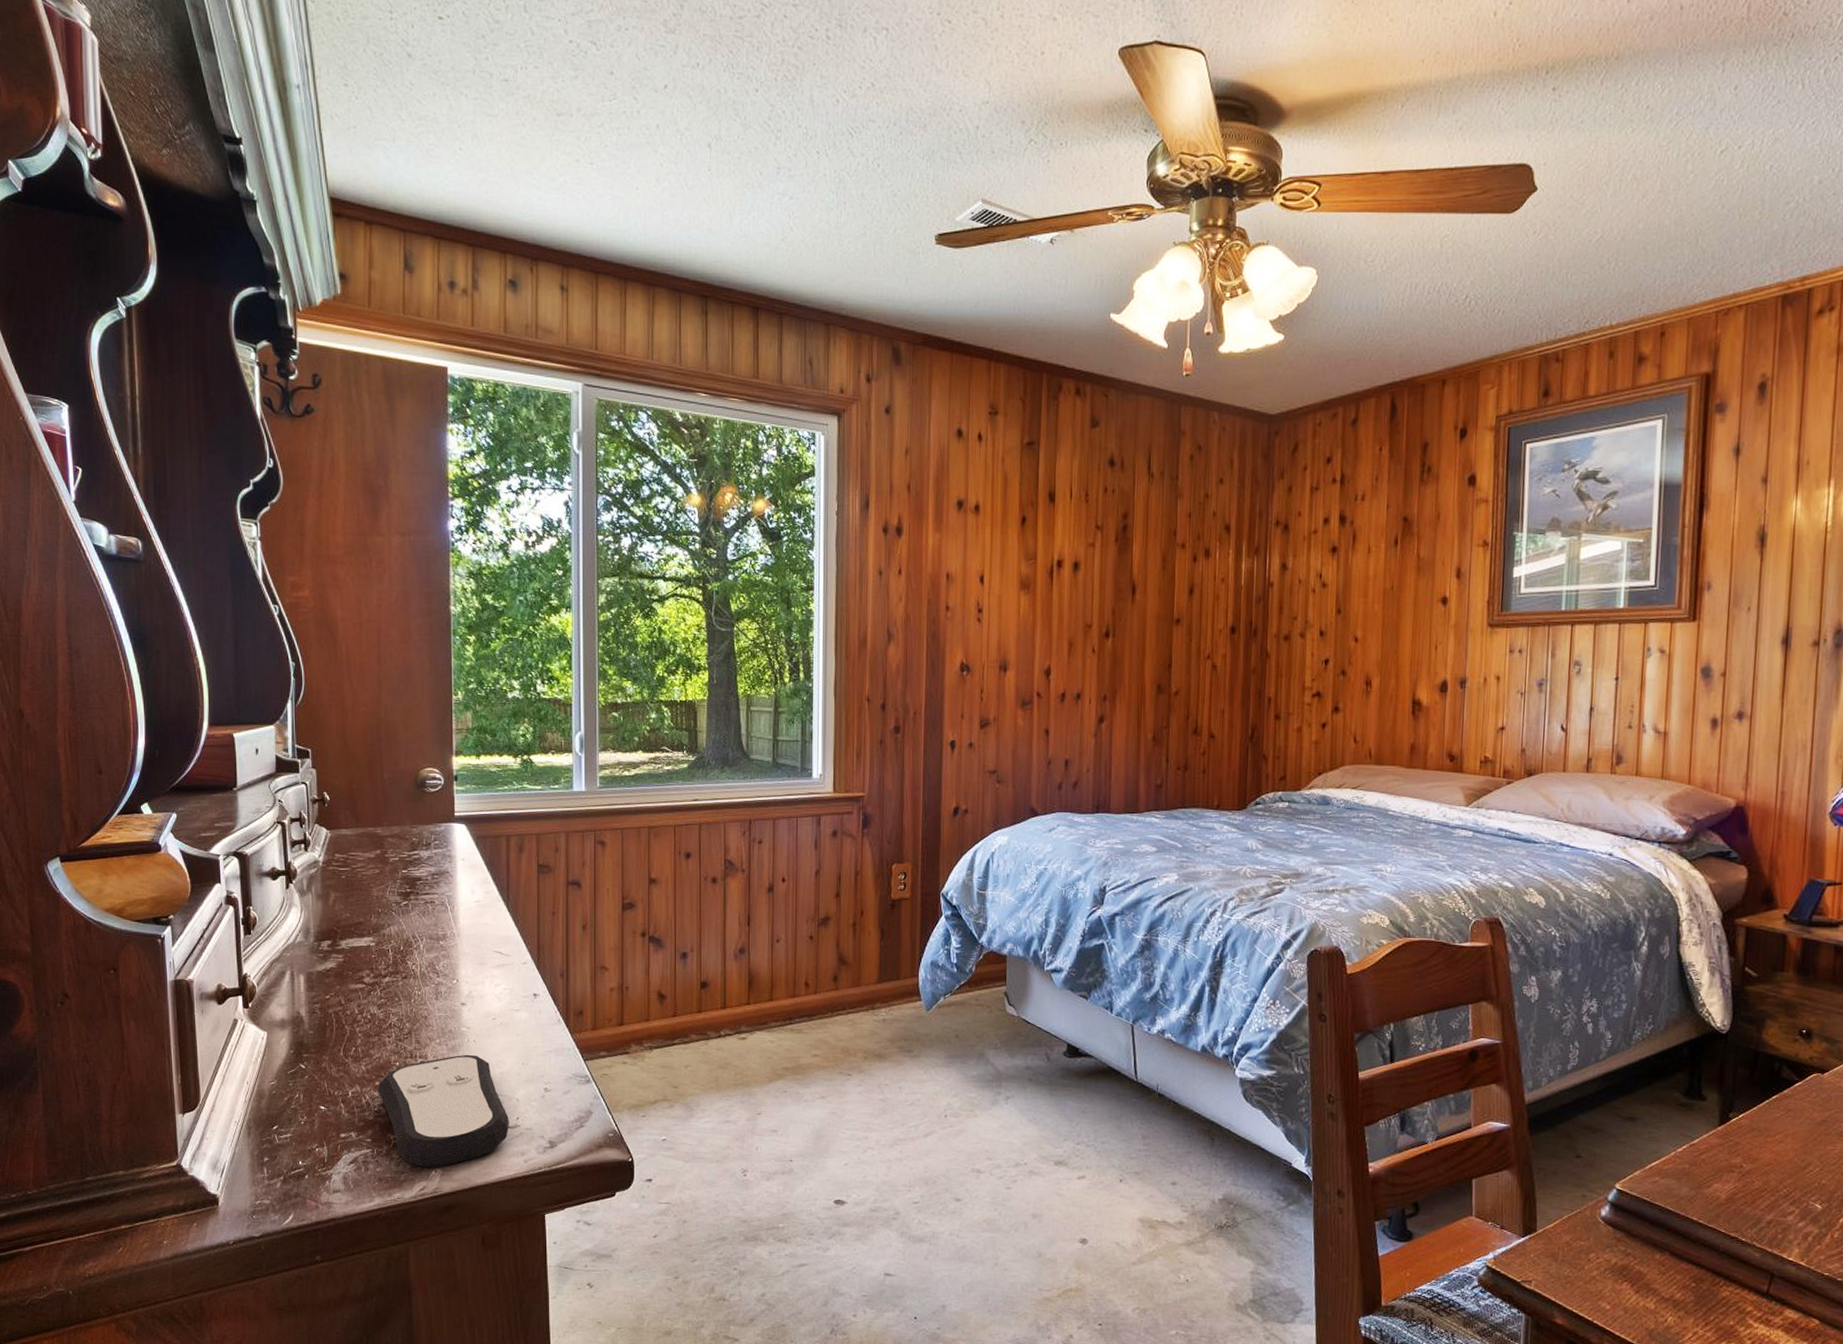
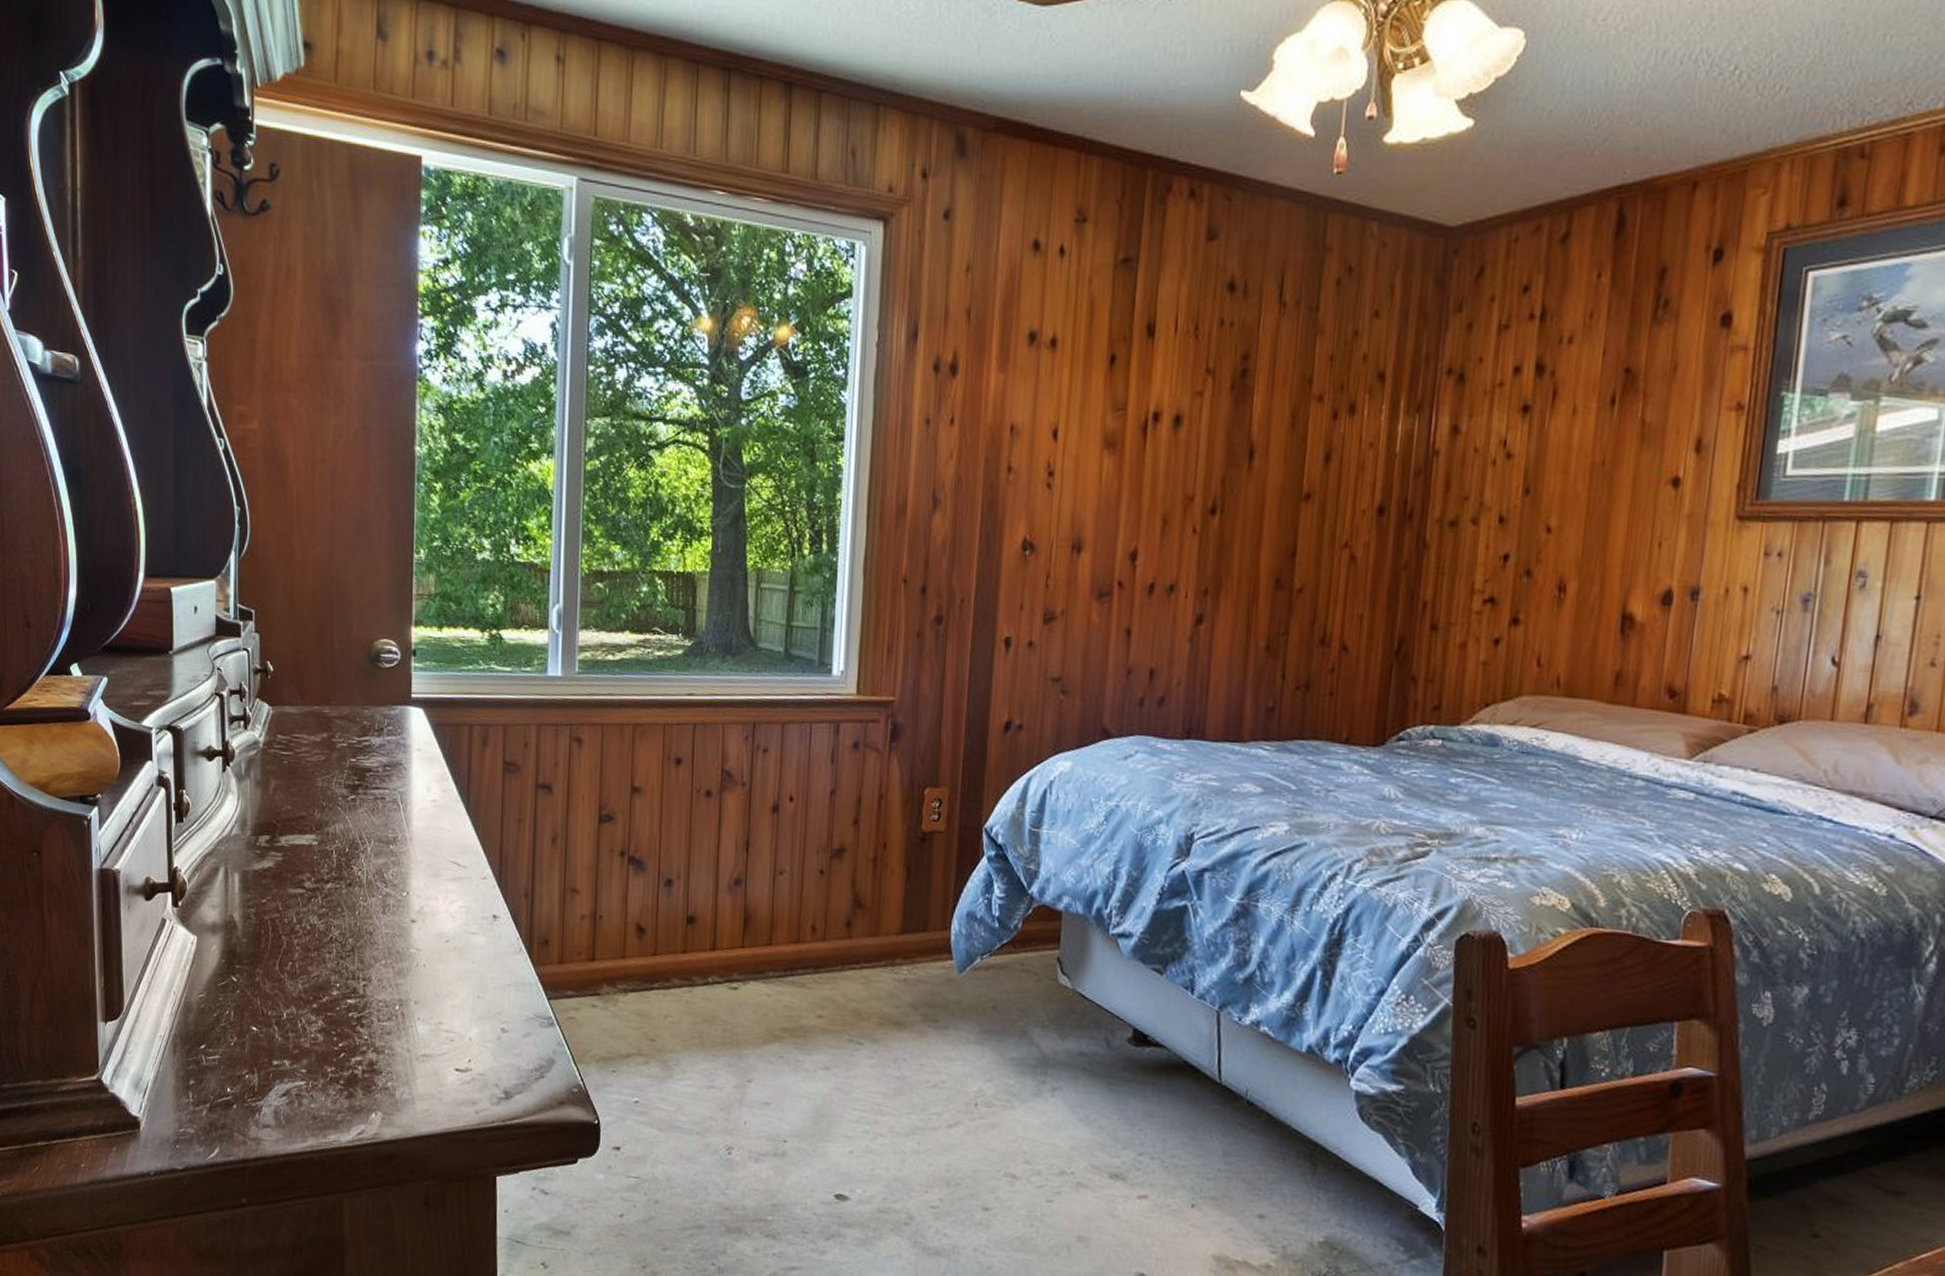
remote control: present [379,1054,510,1168] -> none [316,980,461,1110]

